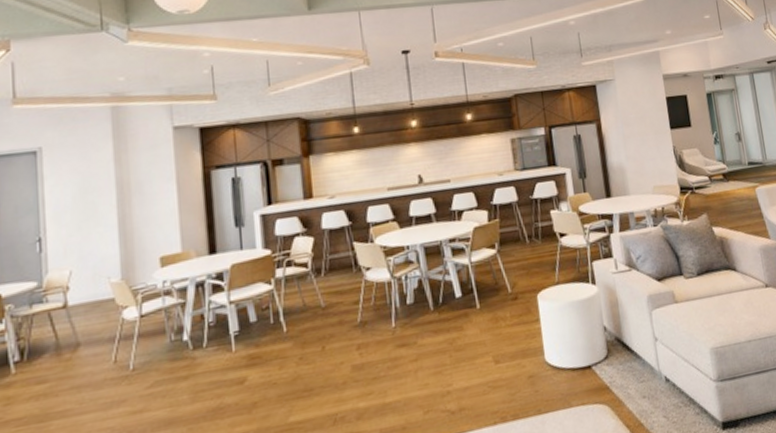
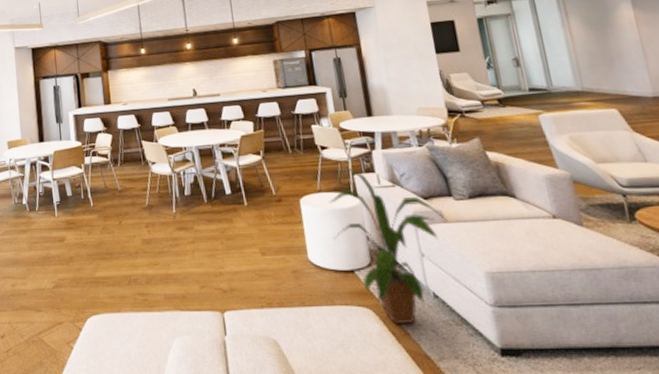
house plant: none [567,254,679,417] -> present [328,167,448,325]

